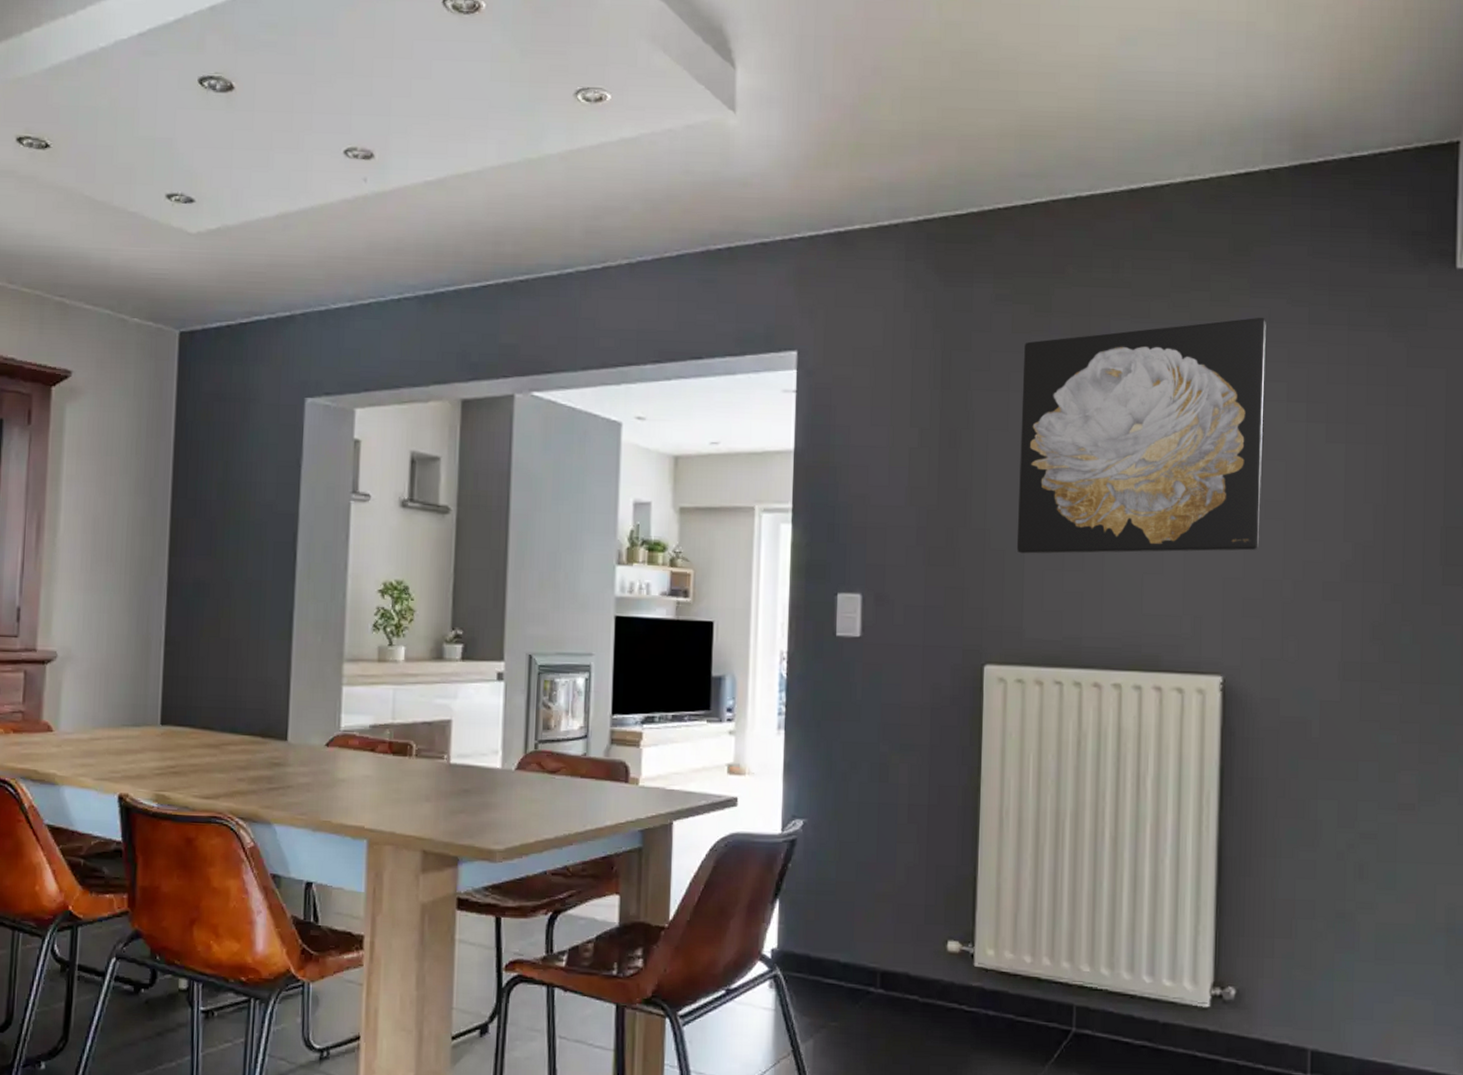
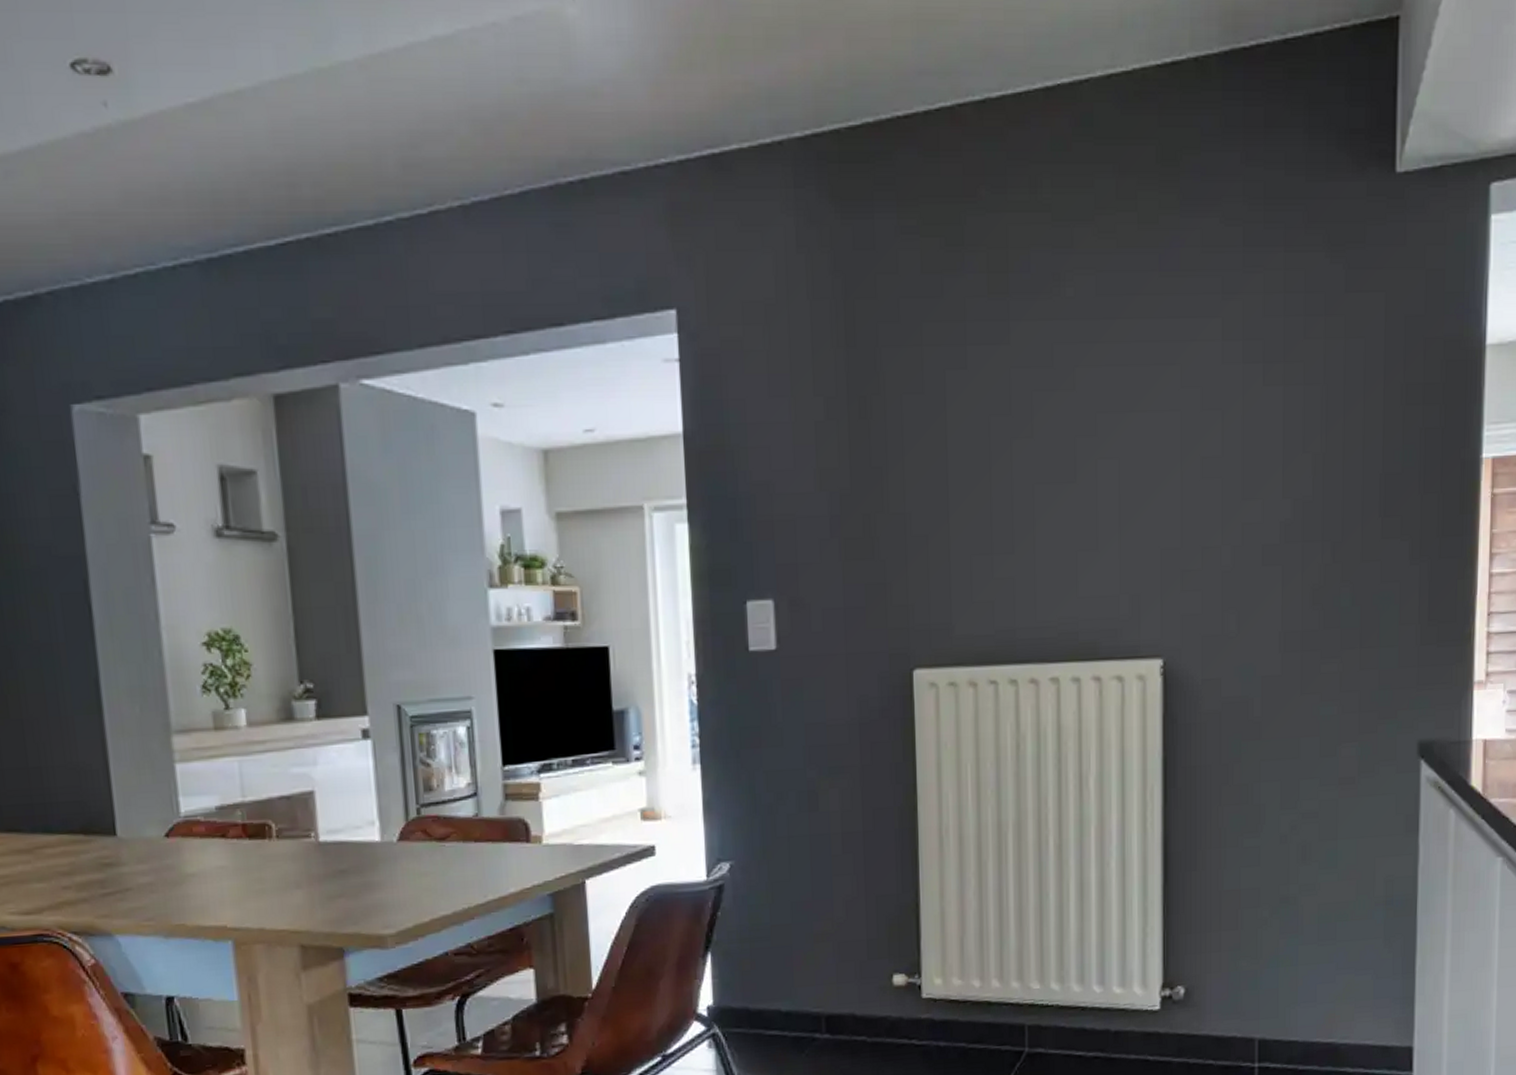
wall art: present [1016,317,1266,554] -> none [936,240,1198,538]

